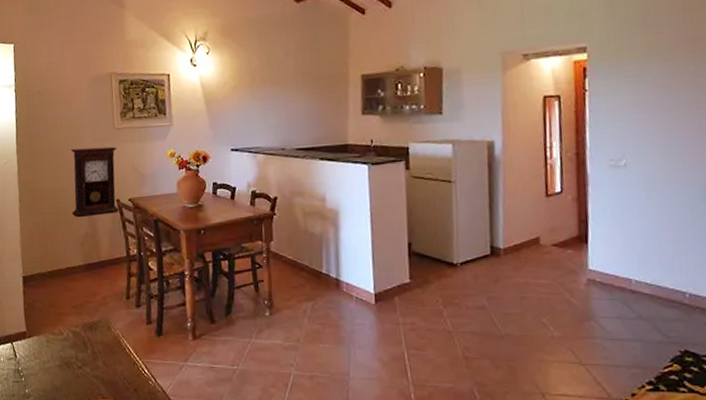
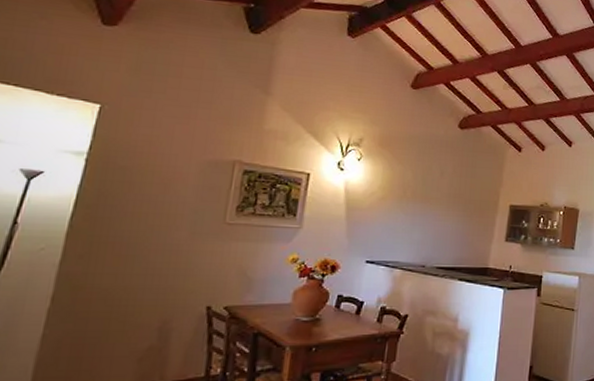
pendulum clock: present [71,146,119,218] -> none [135,241,222,327]

